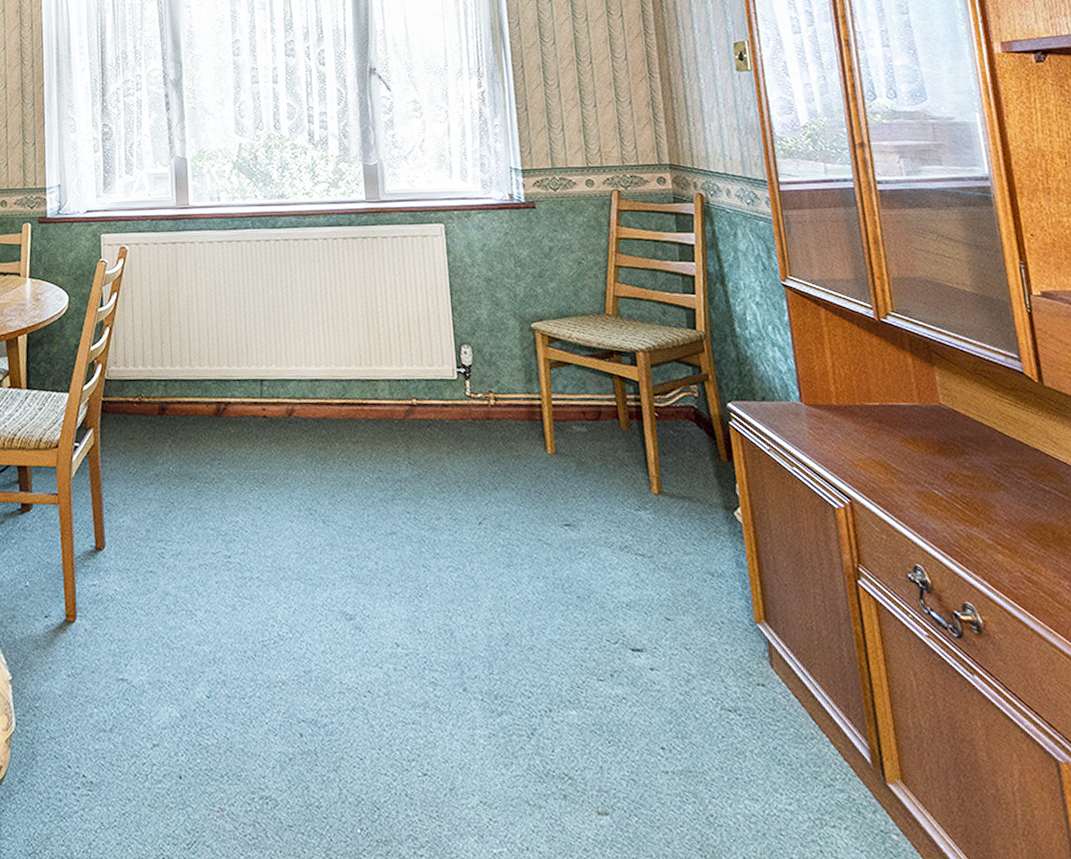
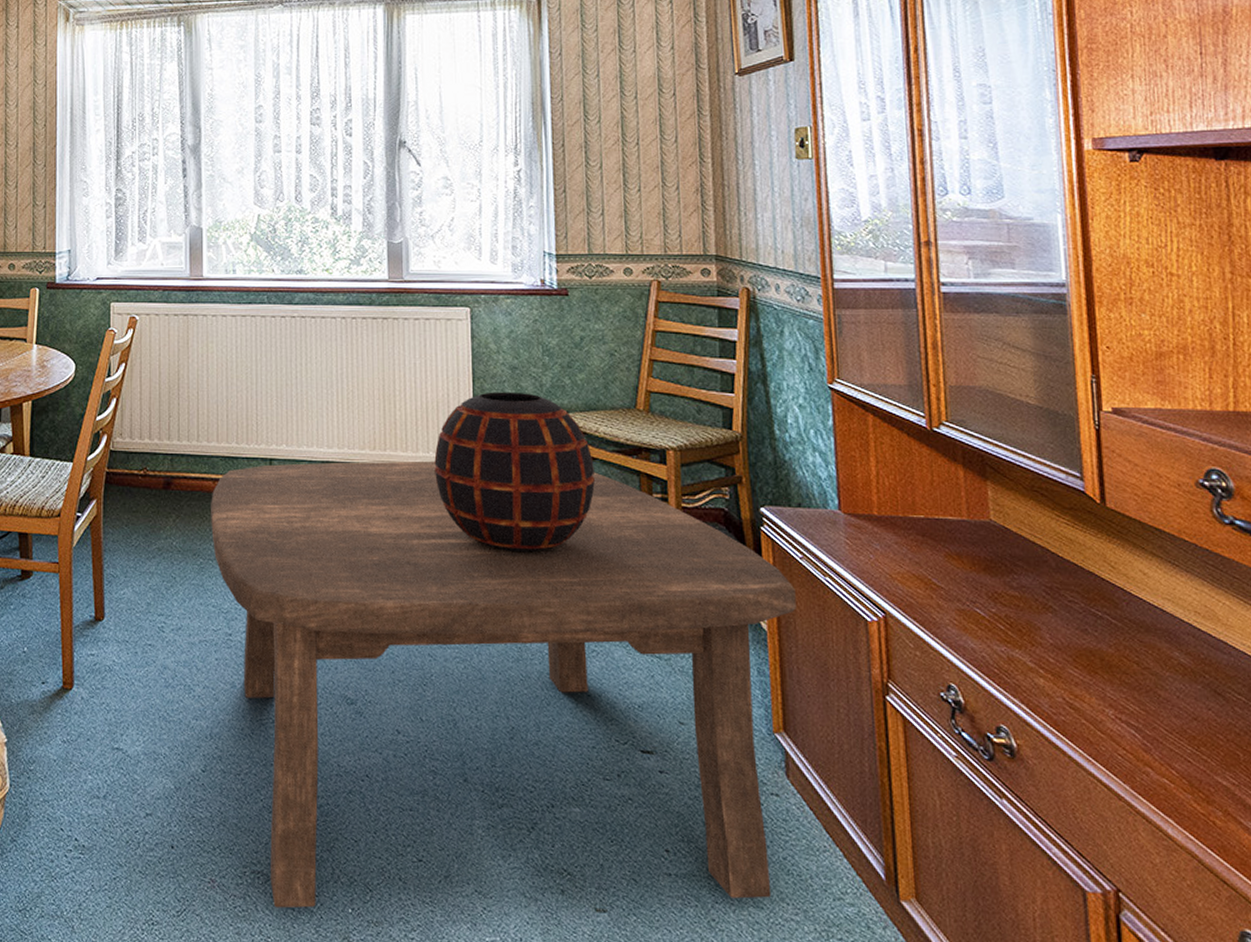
coffee table: none [205,373,768,834] -> present [211,461,797,908]
decorative vase: none [418,303,572,460] -> present [434,392,595,553]

